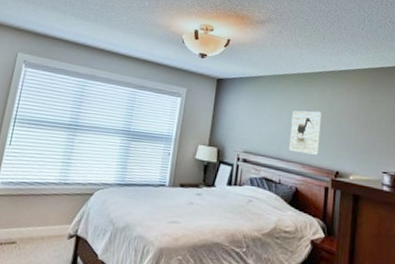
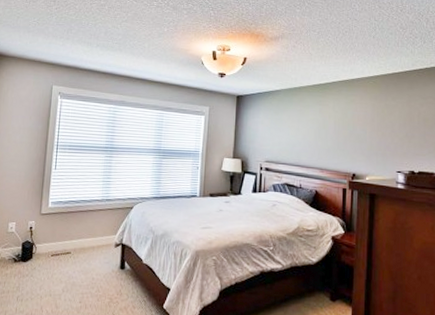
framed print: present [289,110,323,155] -> none [308,119,338,160]

